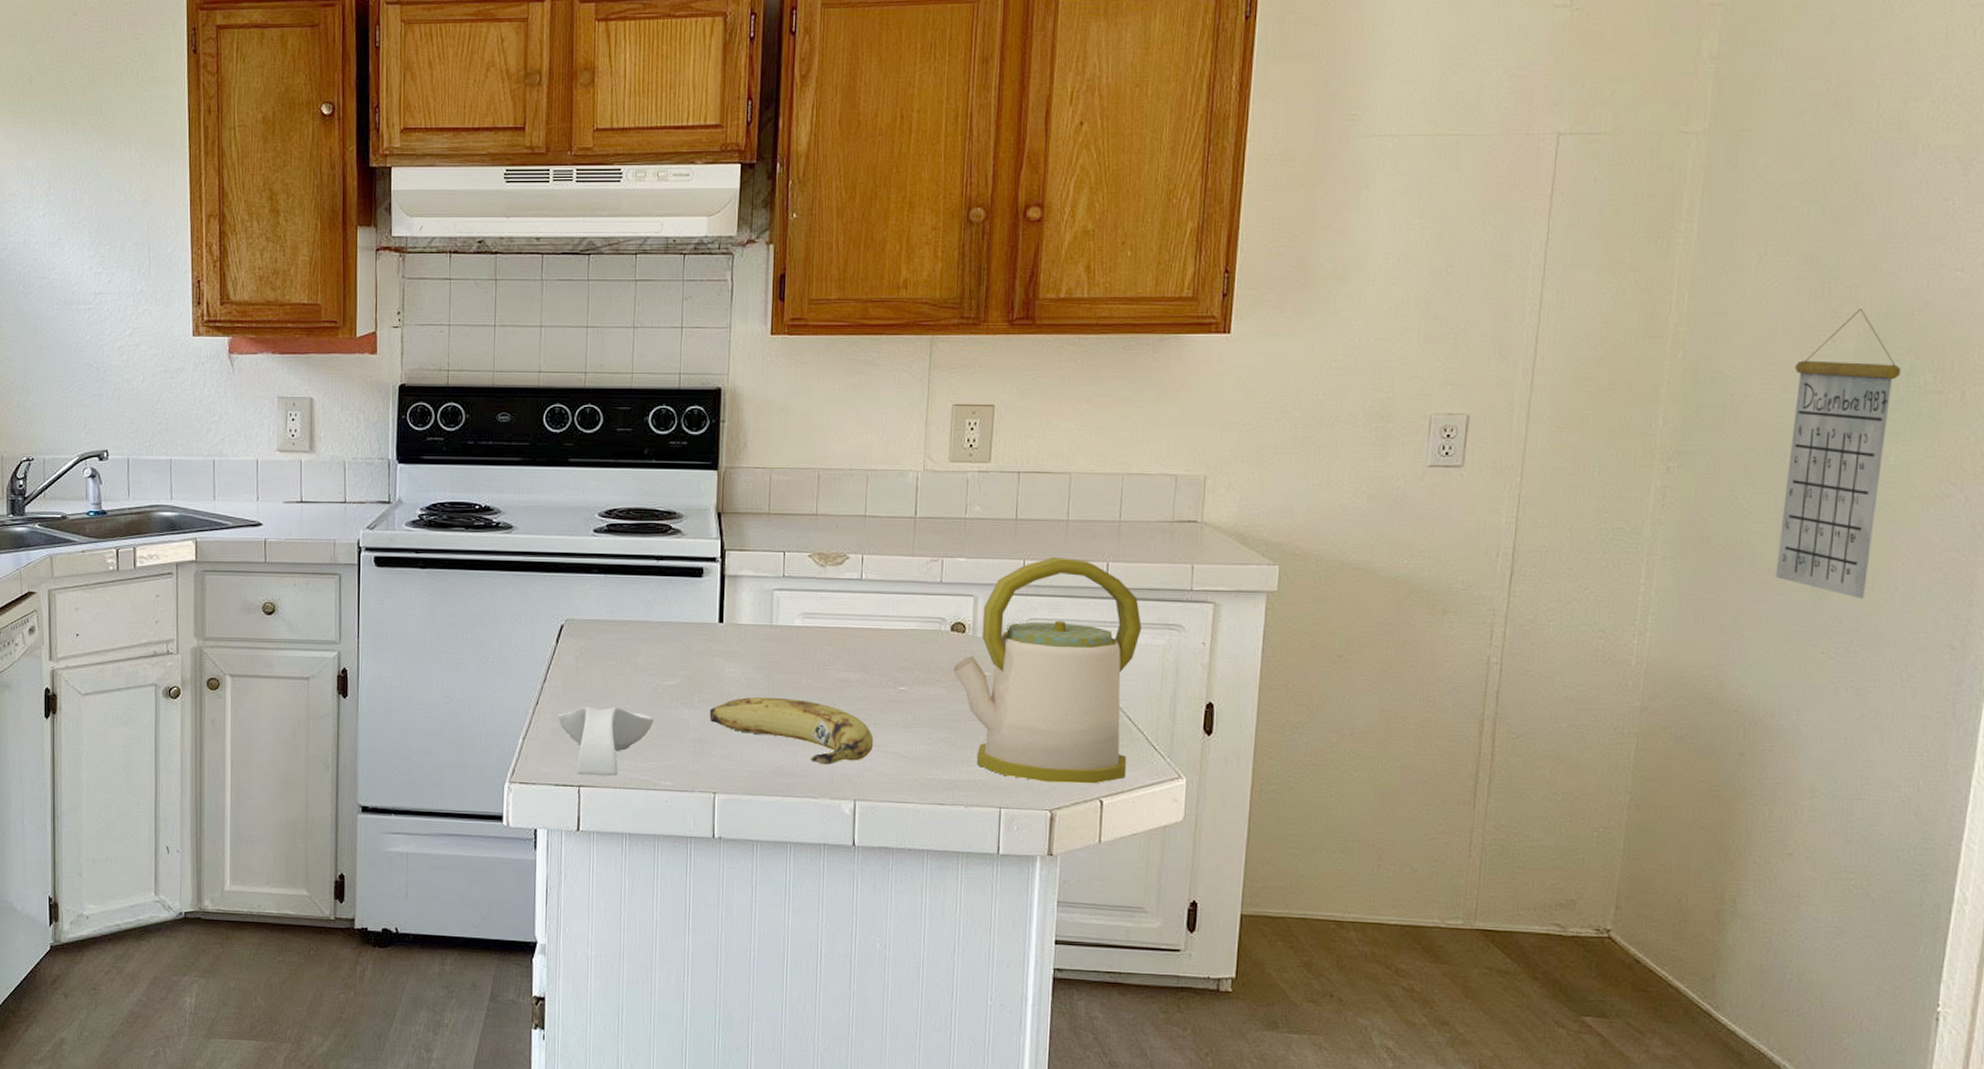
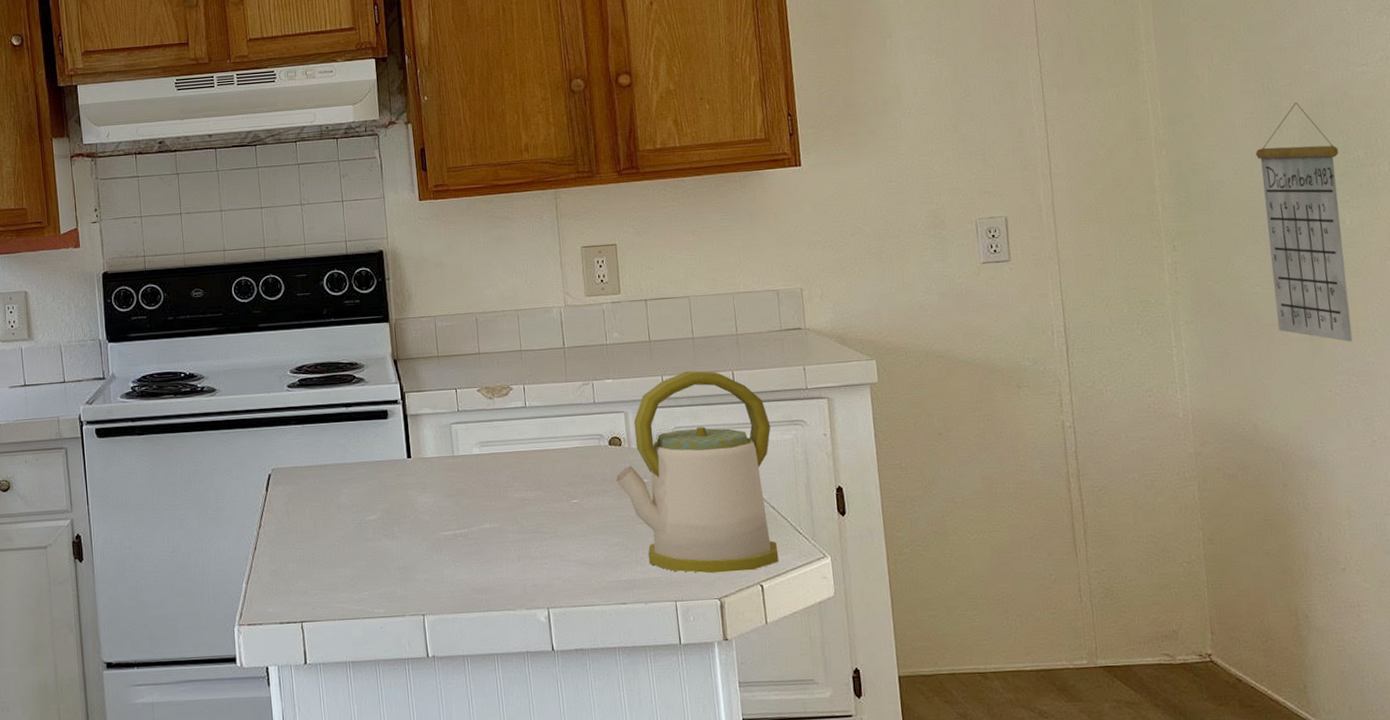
spoon rest: present [558,706,653,777] -> none [275,545,361,612]
fruit: present [709,696,874,765] -> none [409,520,558,579]

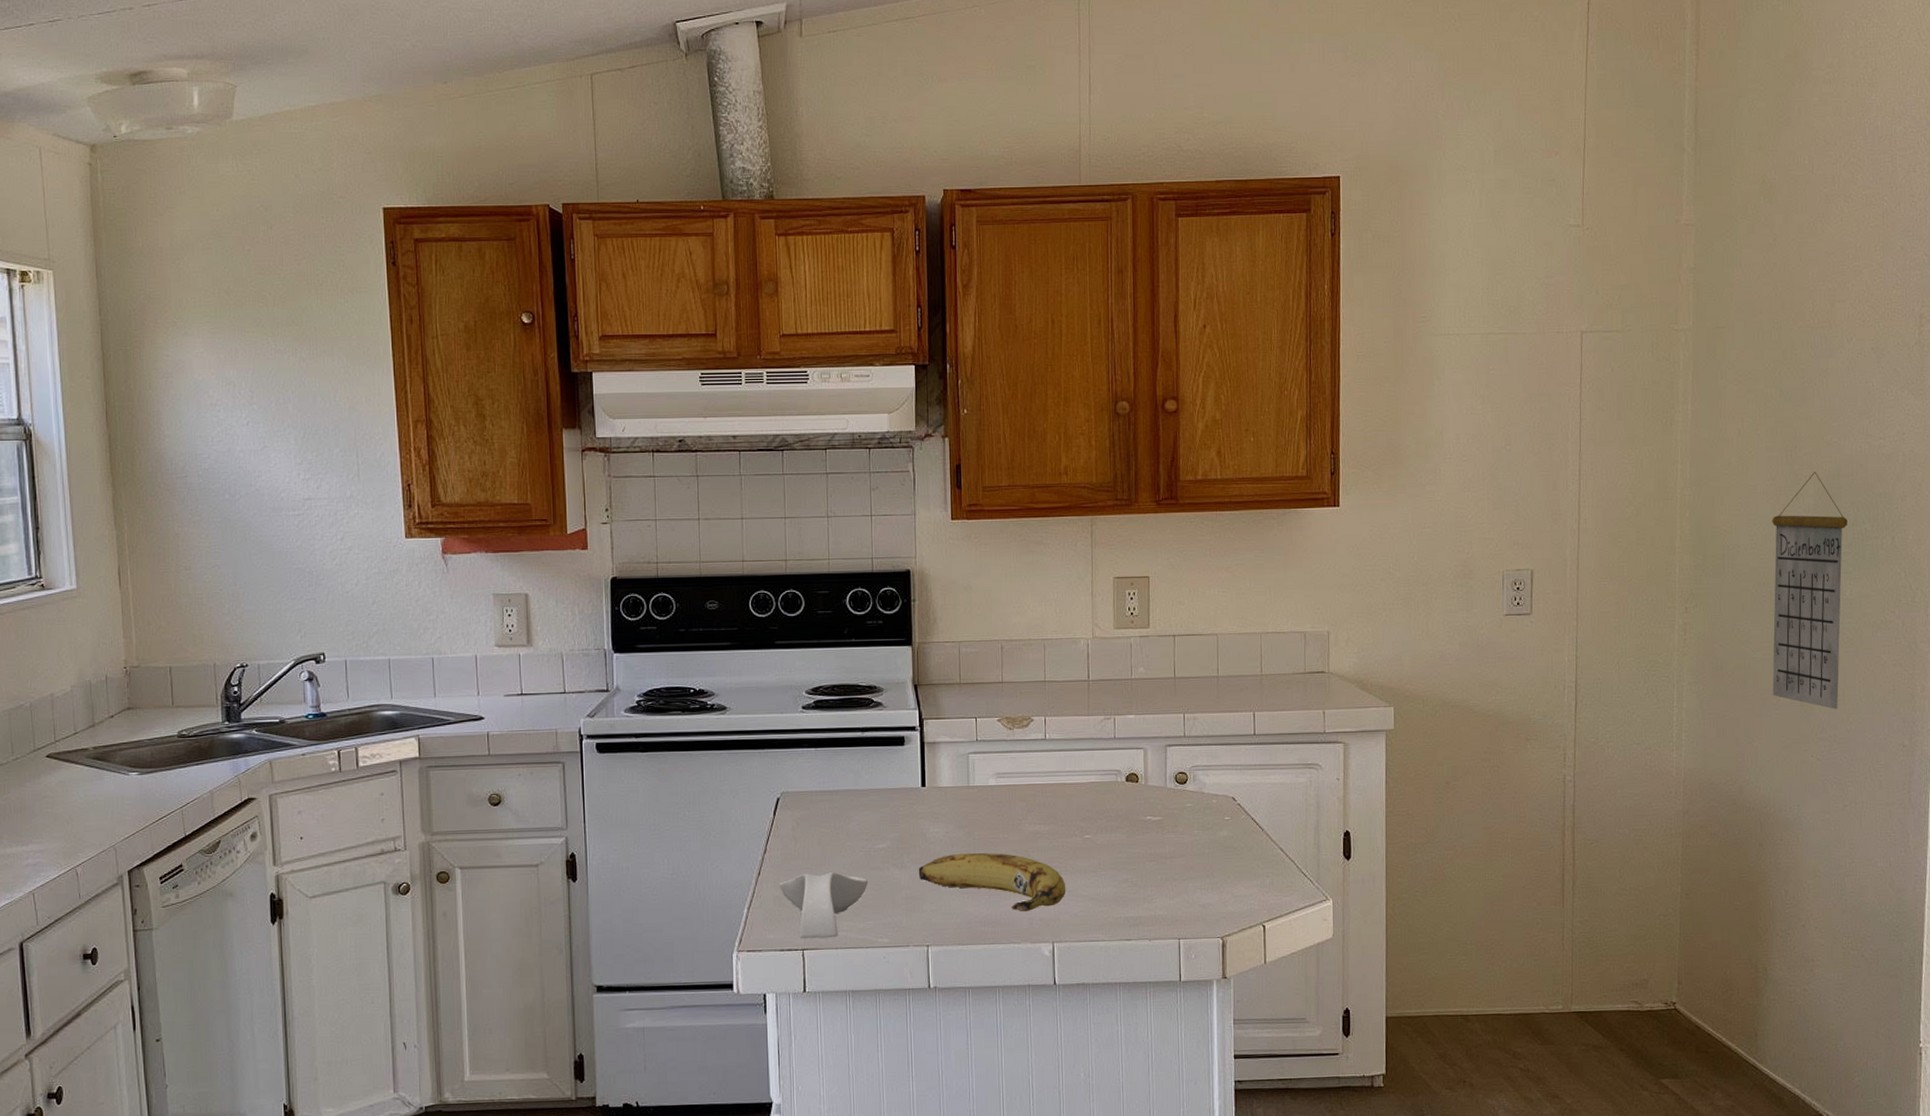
spoon rest: none [275,545,361,612] -> present [779,872,868,939]
fruit: none [409,520,558,579] -> present [918,852,1066,912]
kettle: present [616,370,779,574] -> none [1130,710,1287,913]

